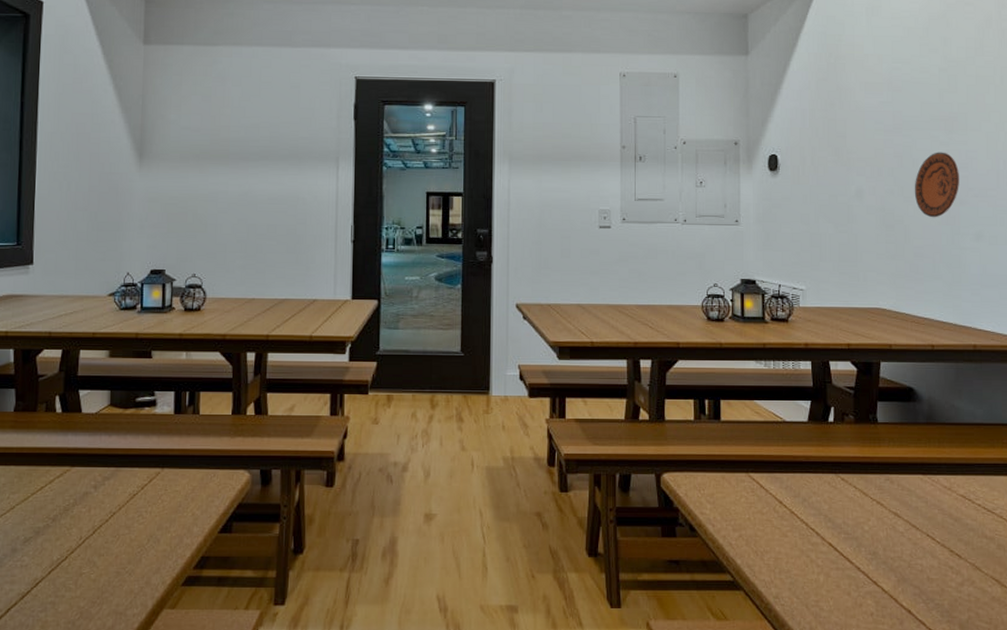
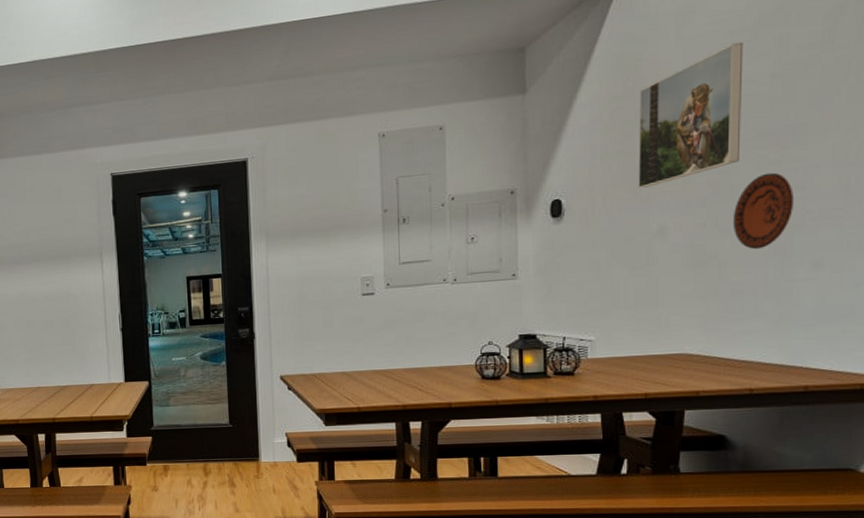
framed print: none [839,37,919,153] -> present [638,42,744,189]

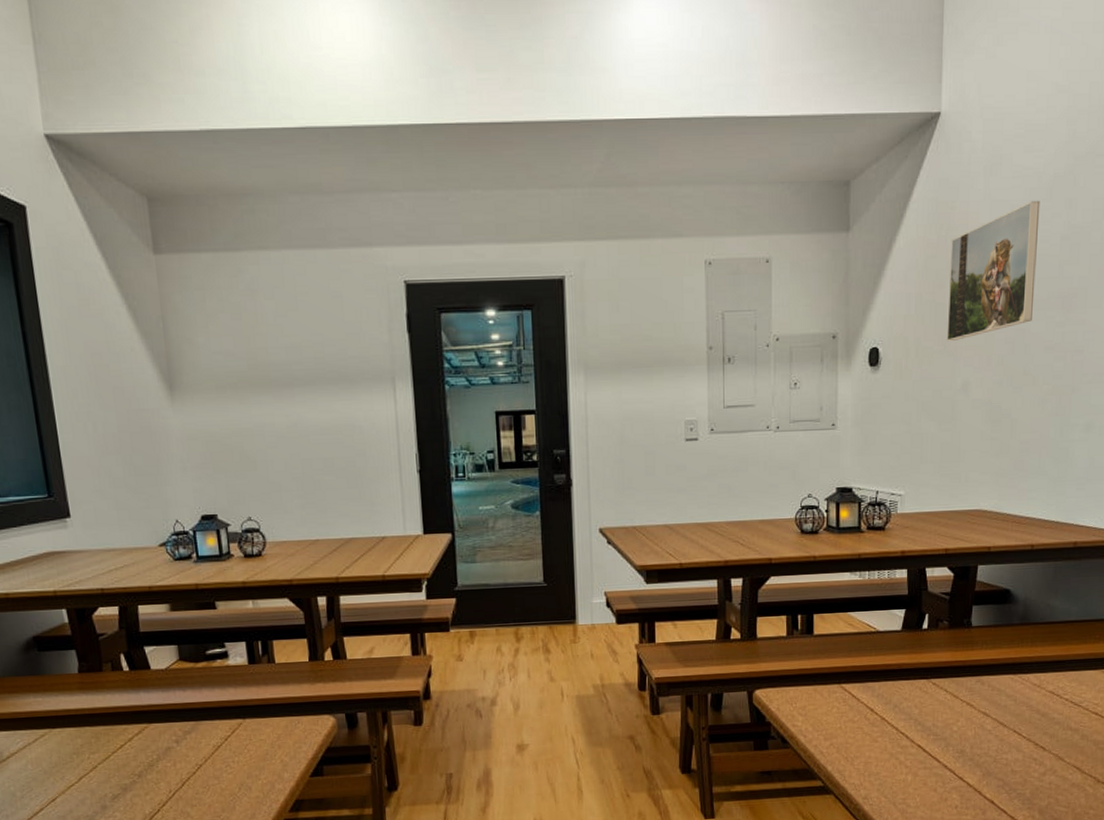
decorative plate: present [732,172,794,250] -> none [1024,334,1074,409]

